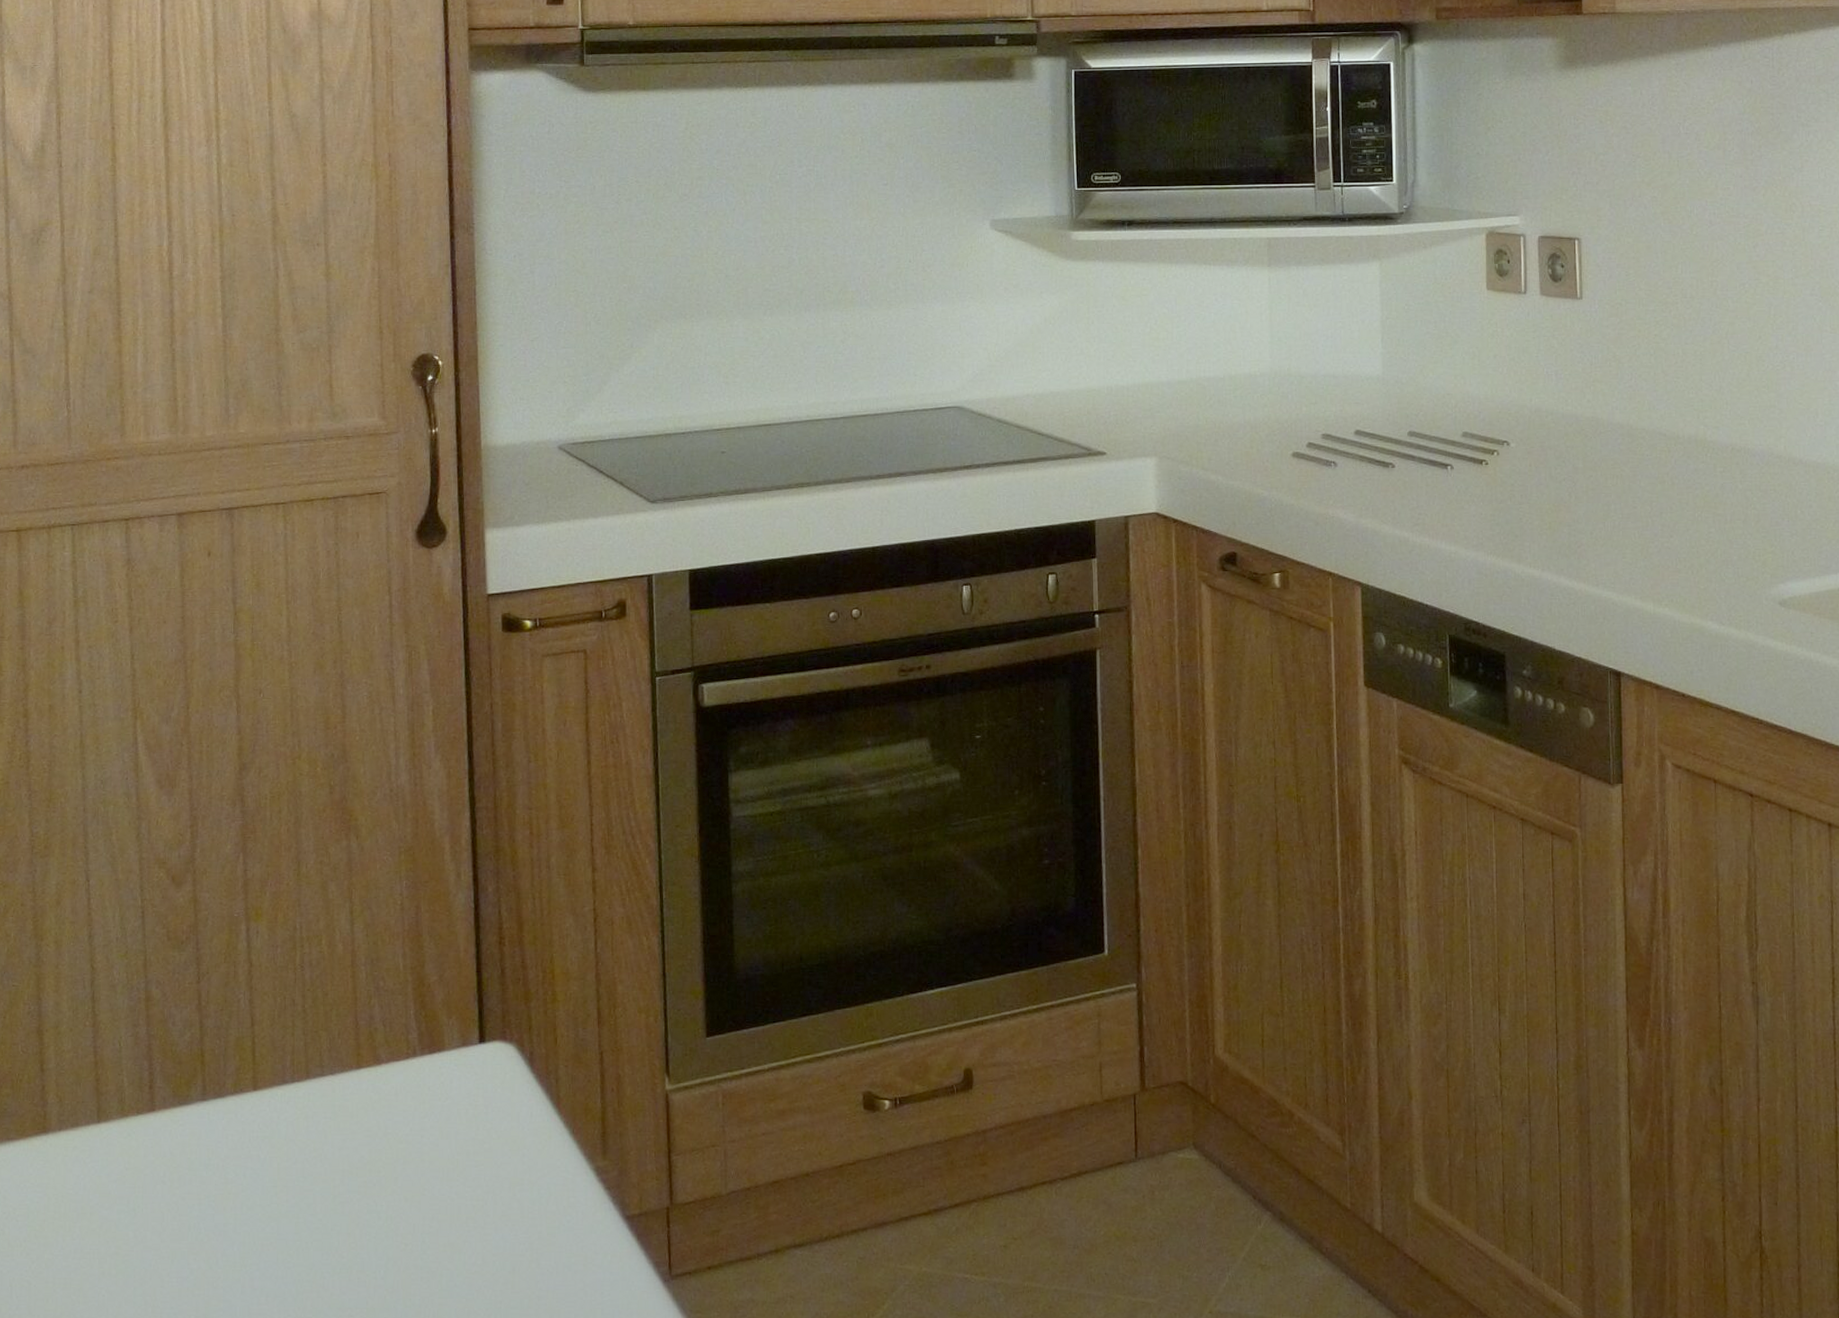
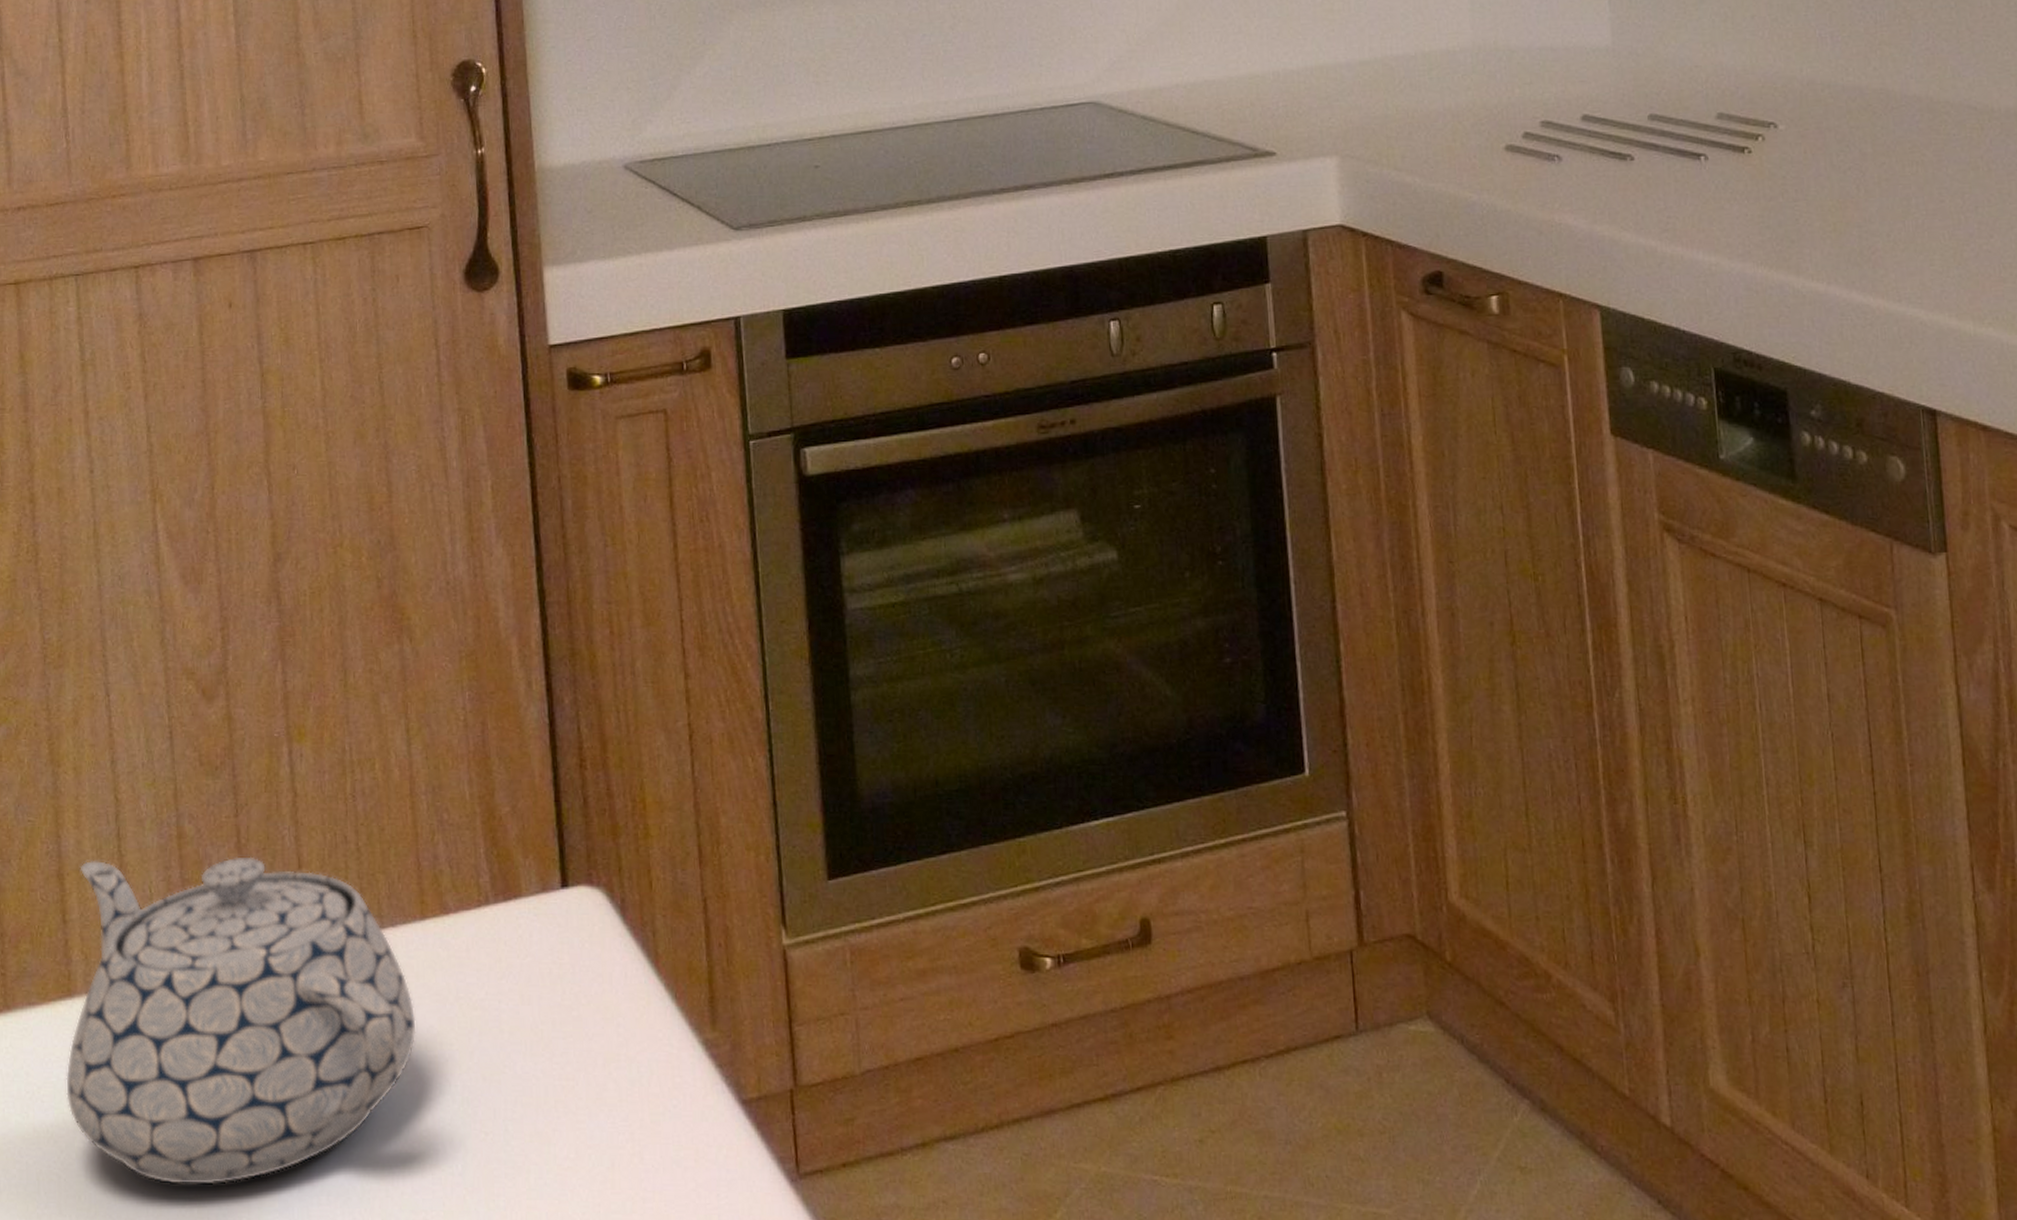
teapot: none [39,1016,349,1289] -> present [66,856,416,1185]

